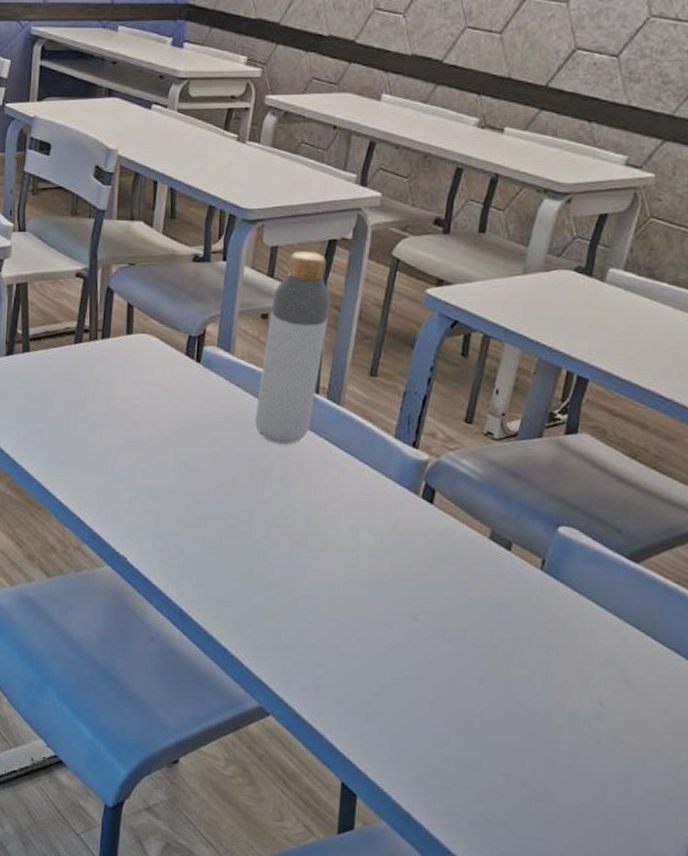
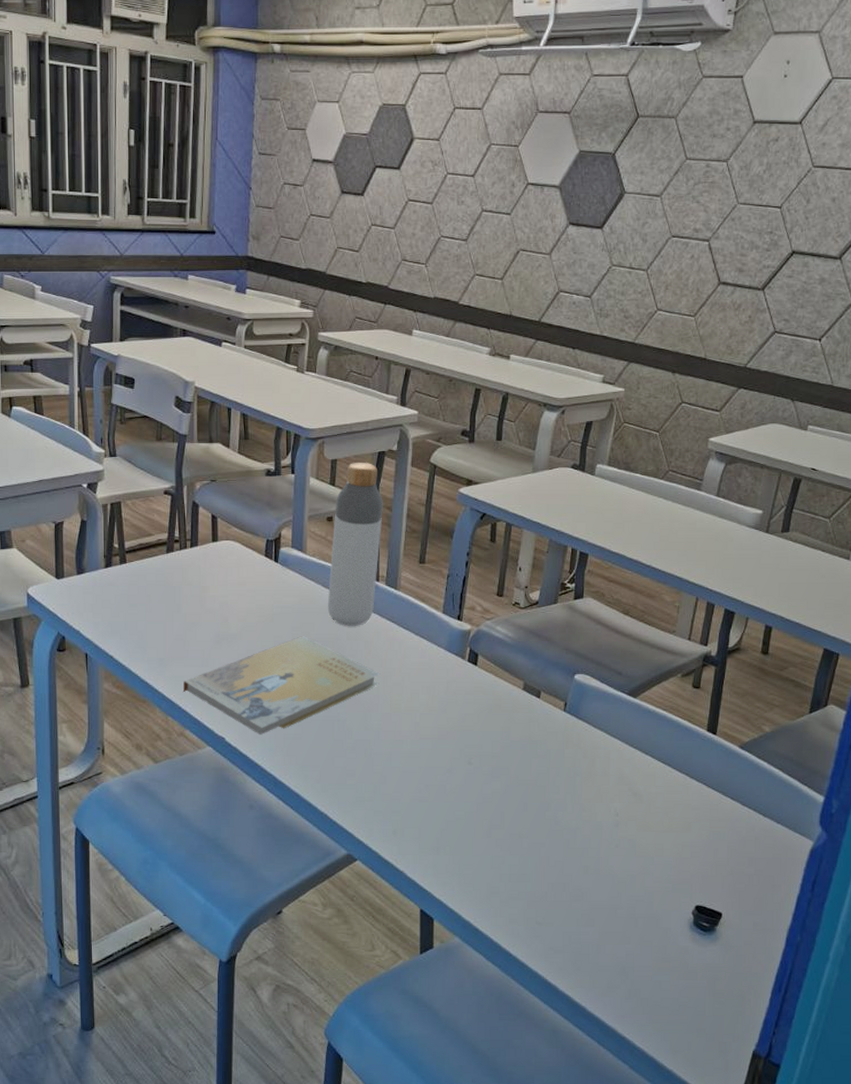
book: none [84,449,313,559] -> present [184,635,381,735]

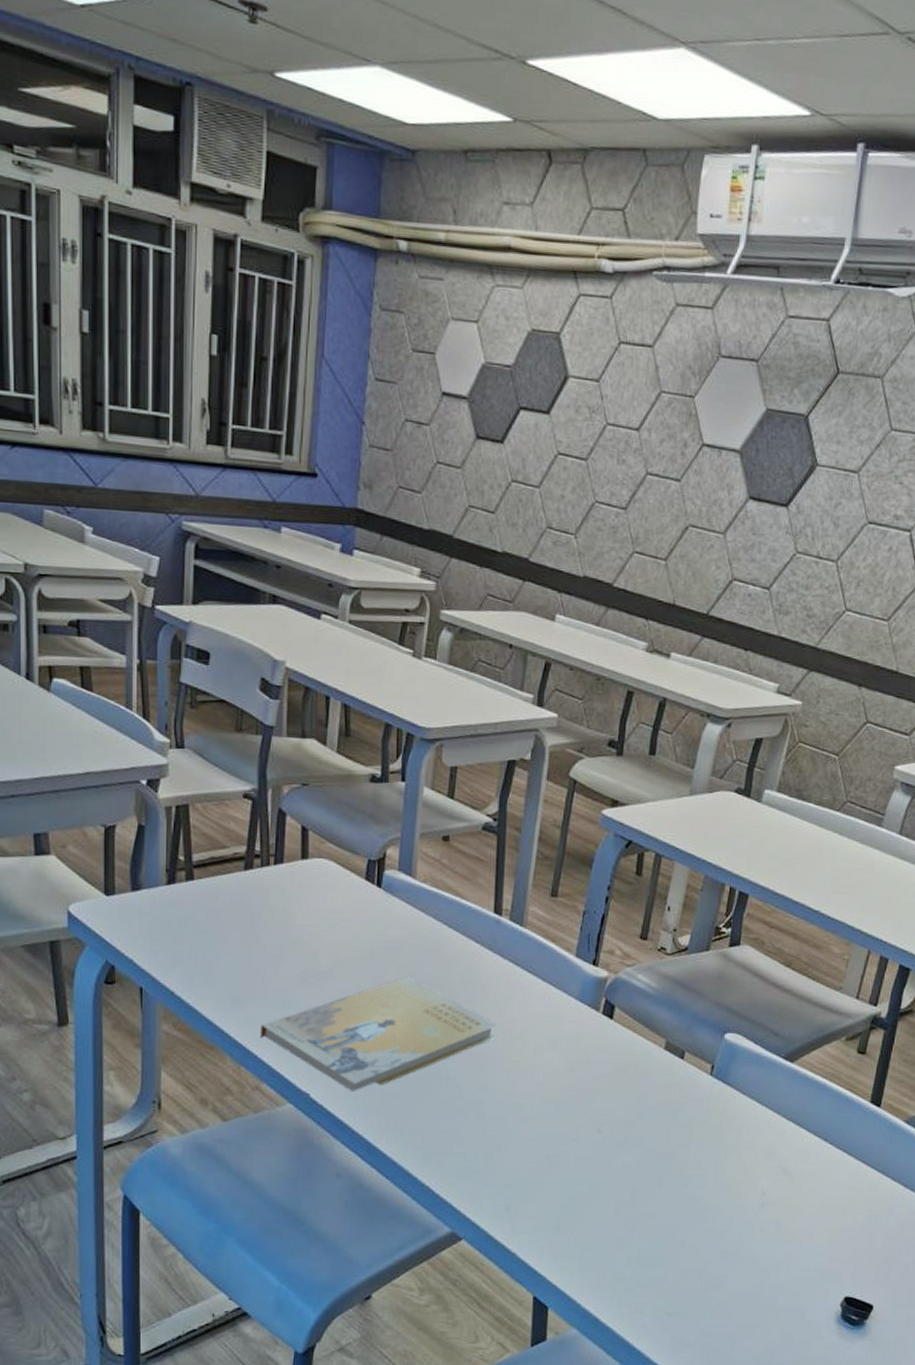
bottle: present [327,462,383,626] -> none [438,771,511,967]

